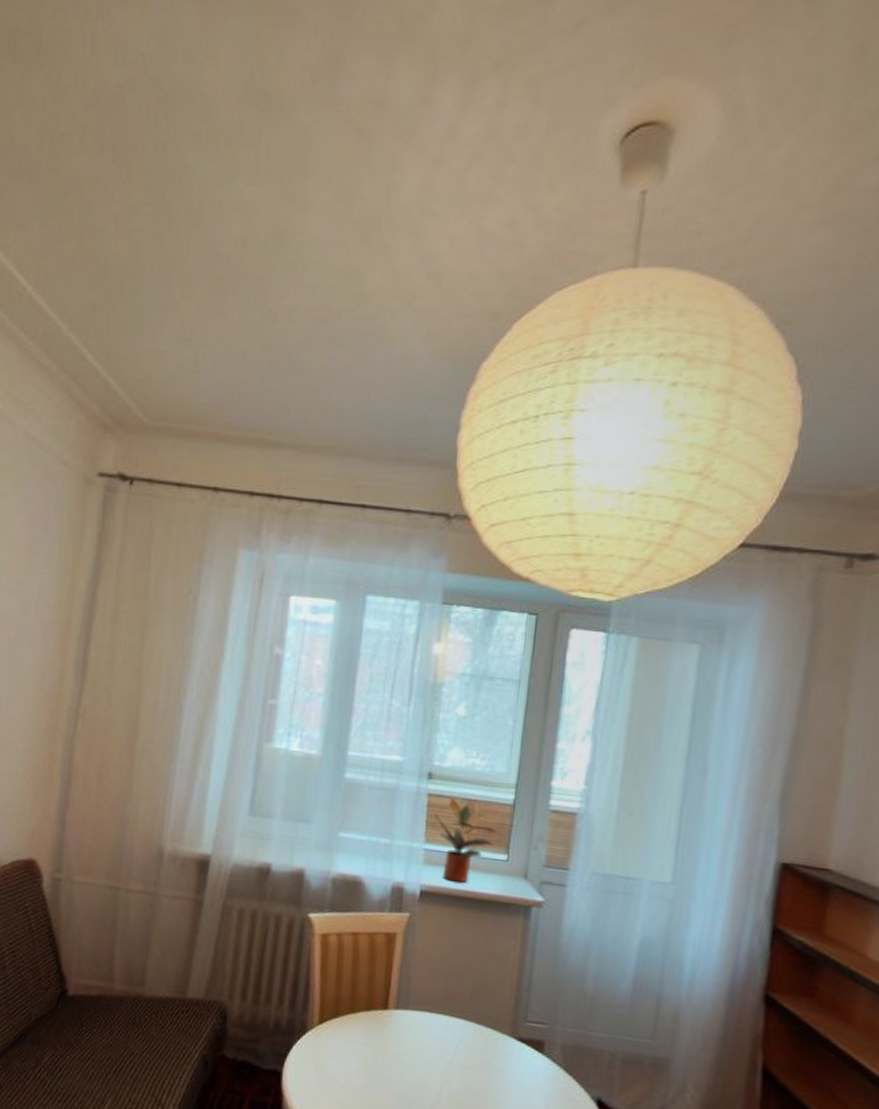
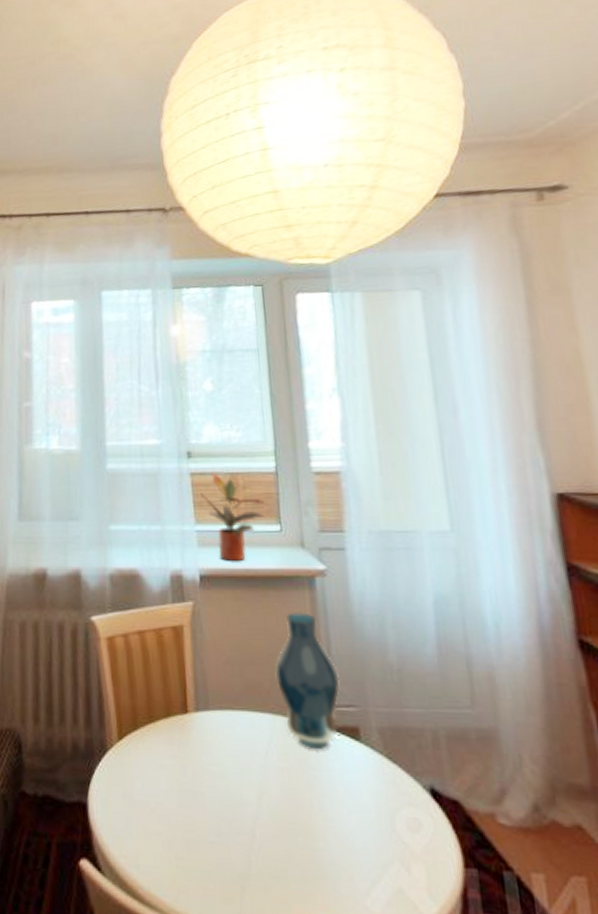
vase: none [475,935,537,1055] -> present [274,612,341,749]

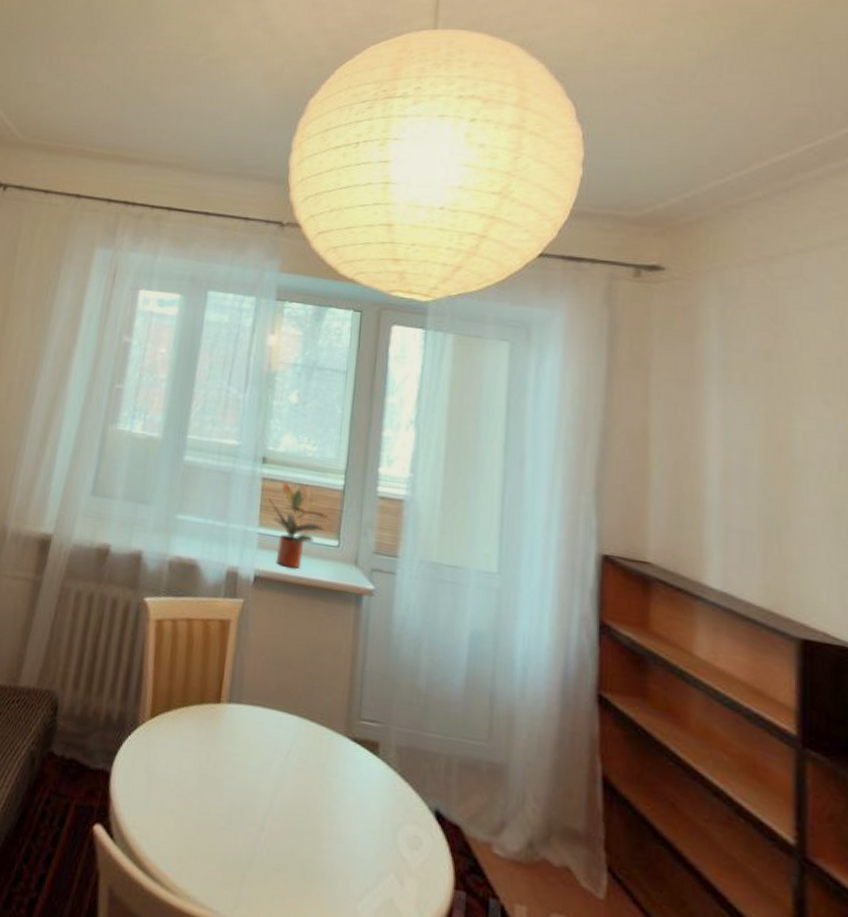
vase: present [274,612,341,749] -> none [309,624,370,757]

